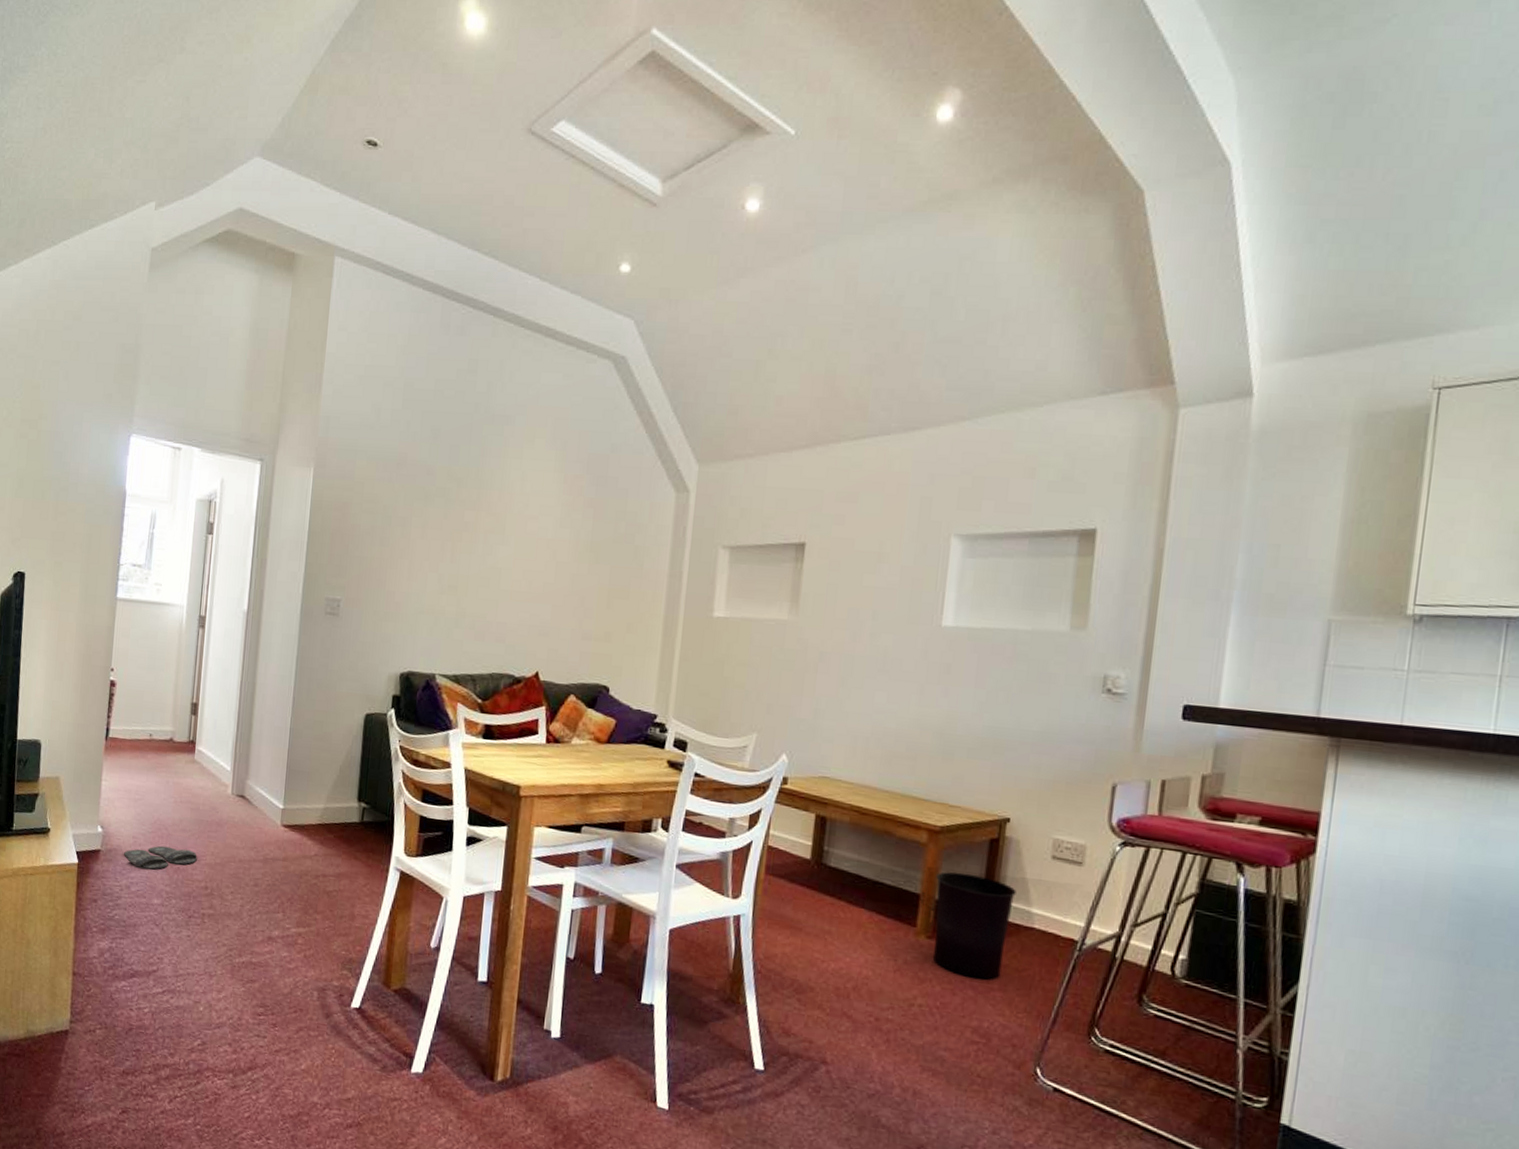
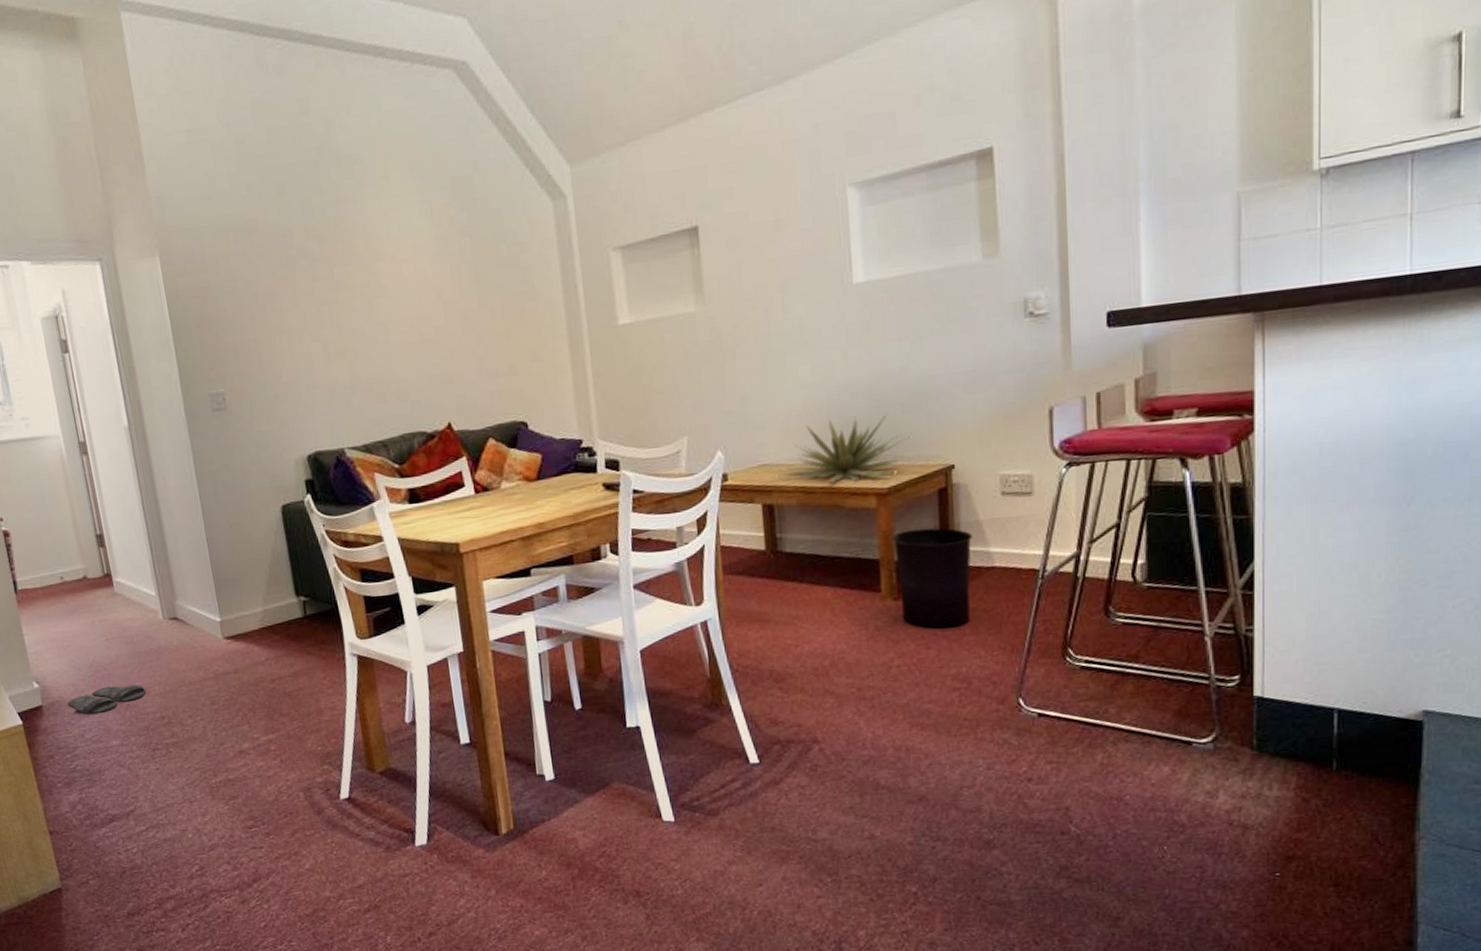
decorative plant: none [836,747,972,814] -> present [778,416,911,482]

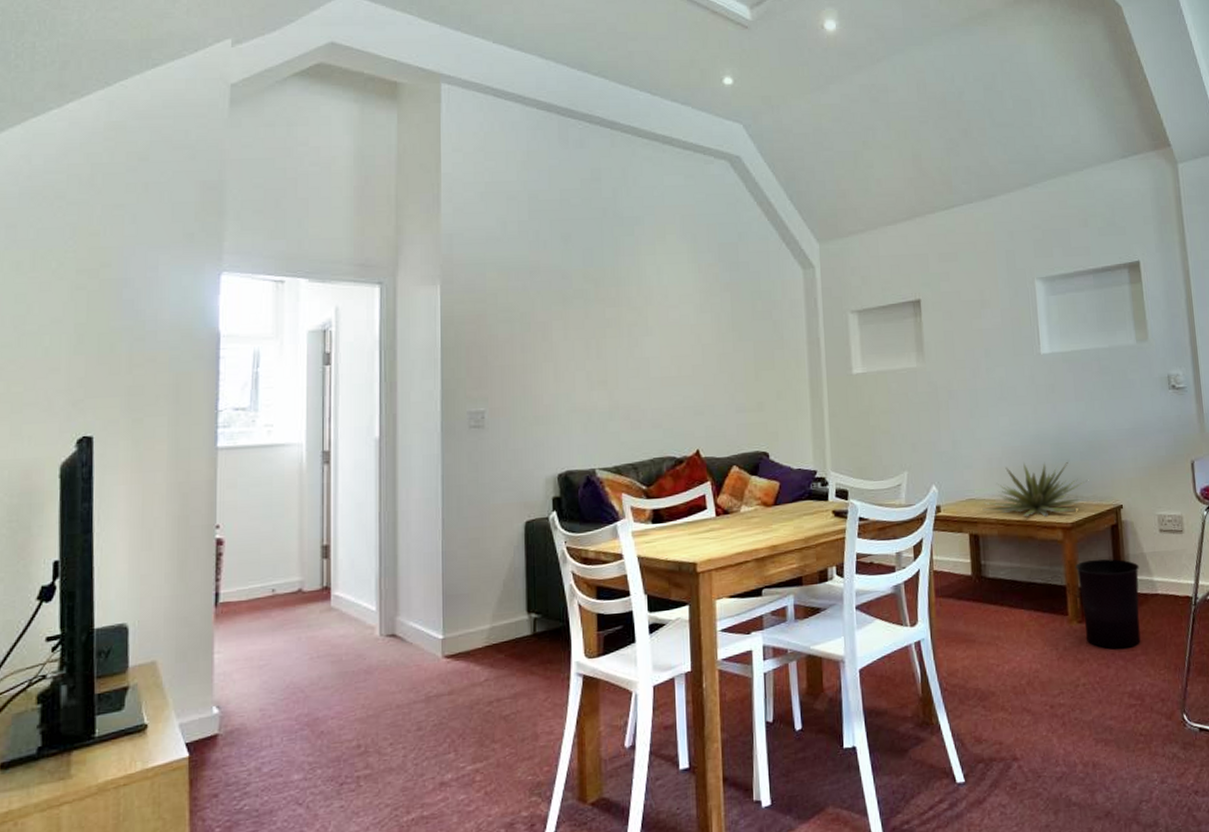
slippers: present [68,684,146,715] -> none [250,708,344,744]

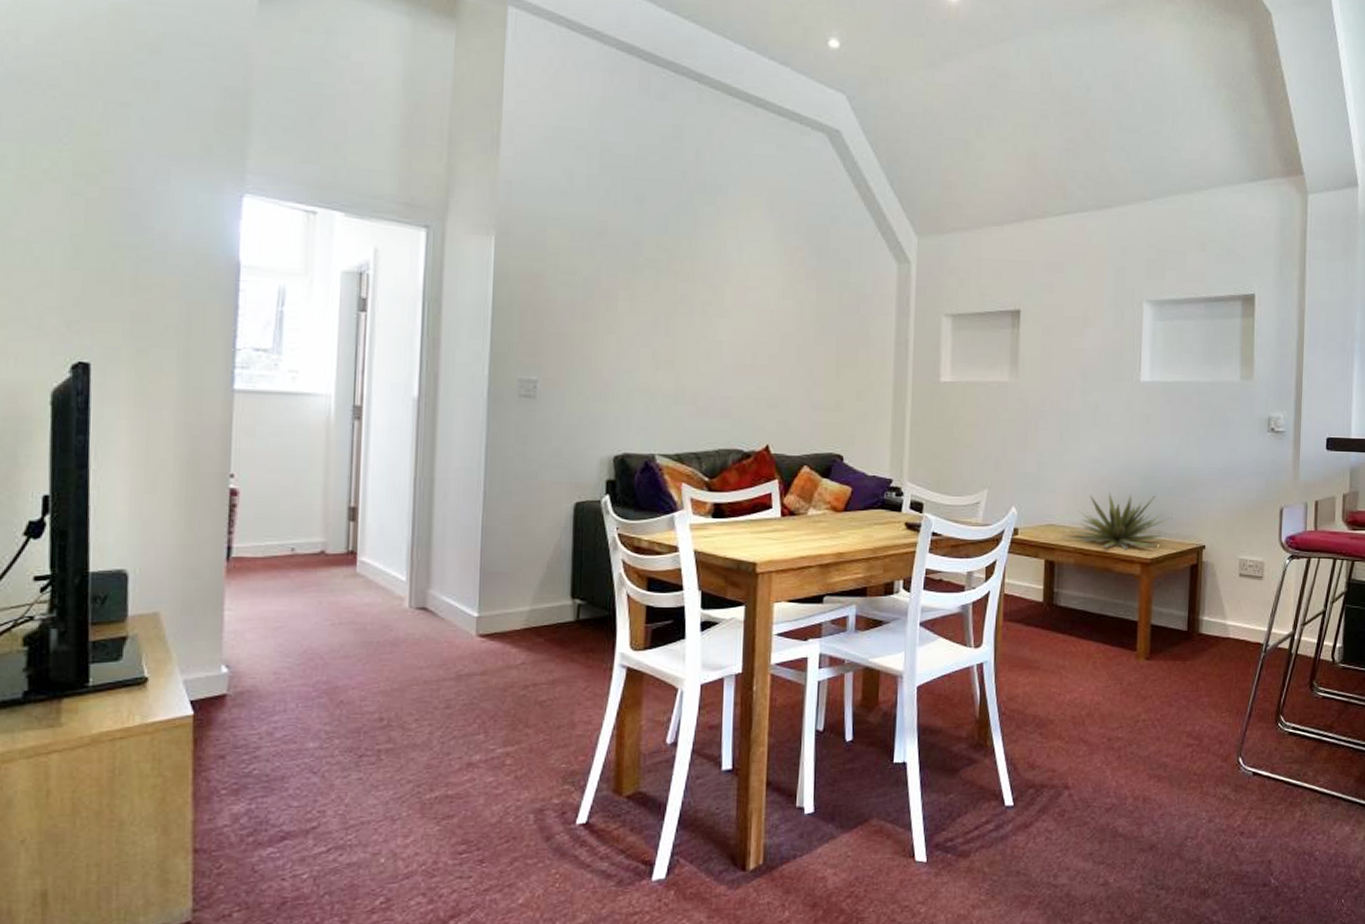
waste bin: present [1076,559,1141,650] -> none [1150,597,1214,689]

